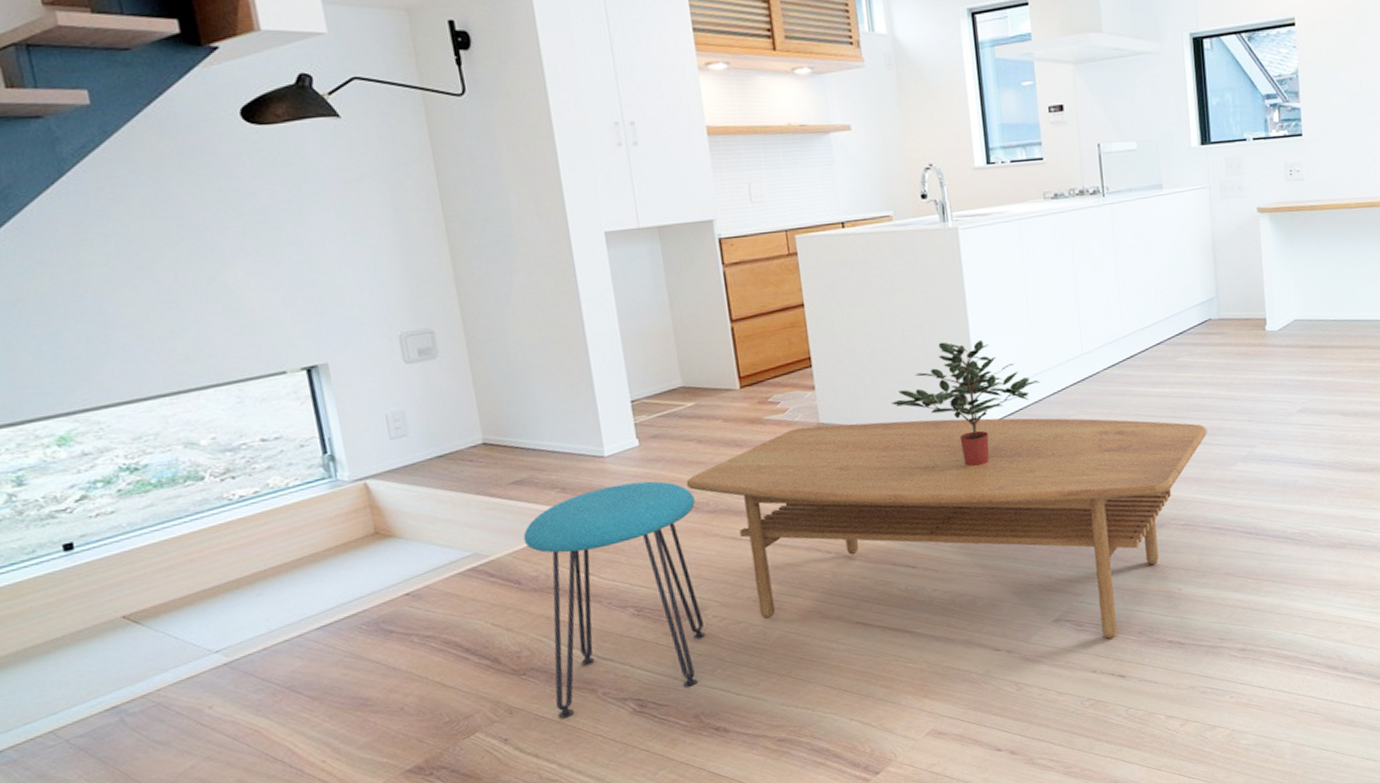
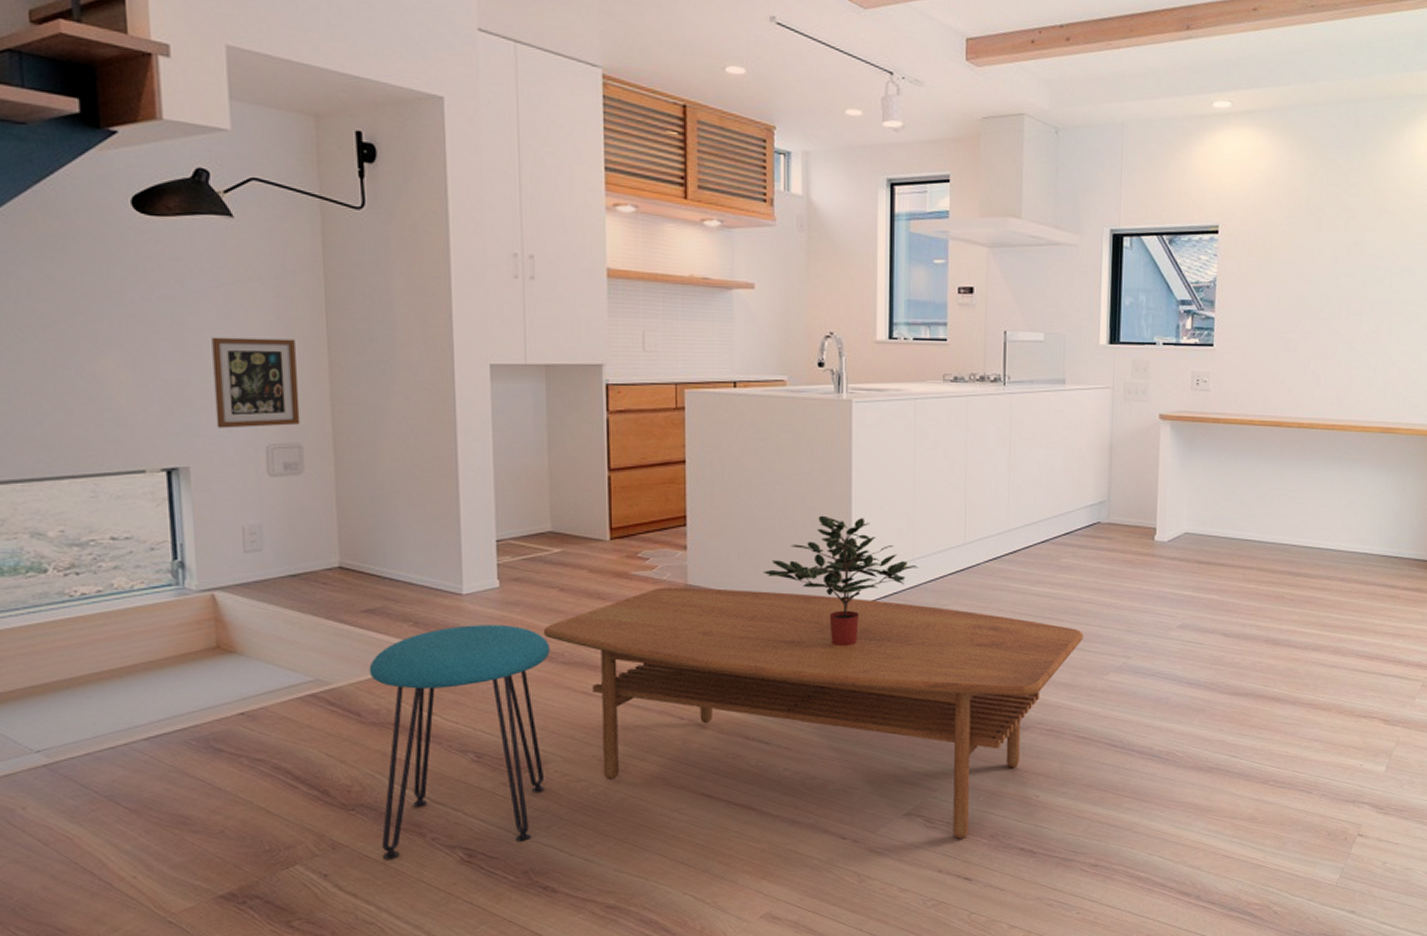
picture frame: none [333,229,429,323] -> present [211,337,301,429]

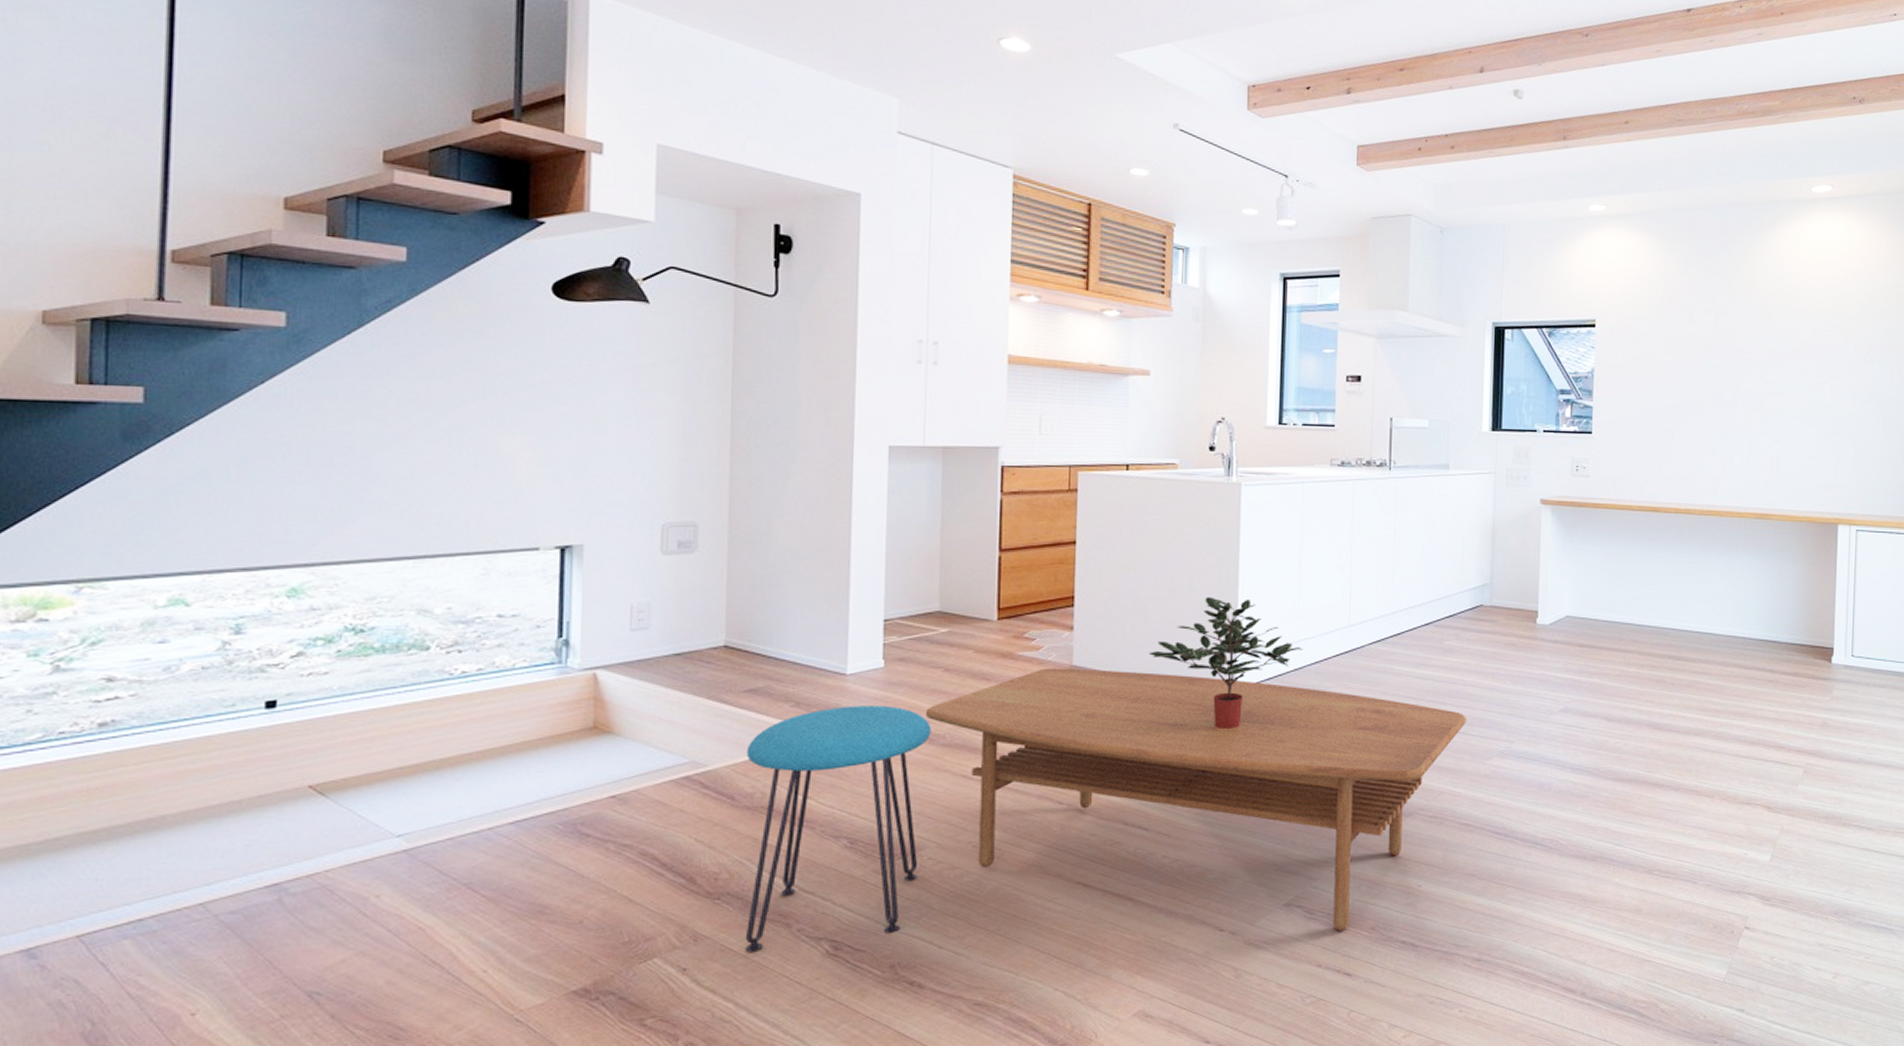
picture frame: present [211,337,301,429] -> none [614,417,700,507]

